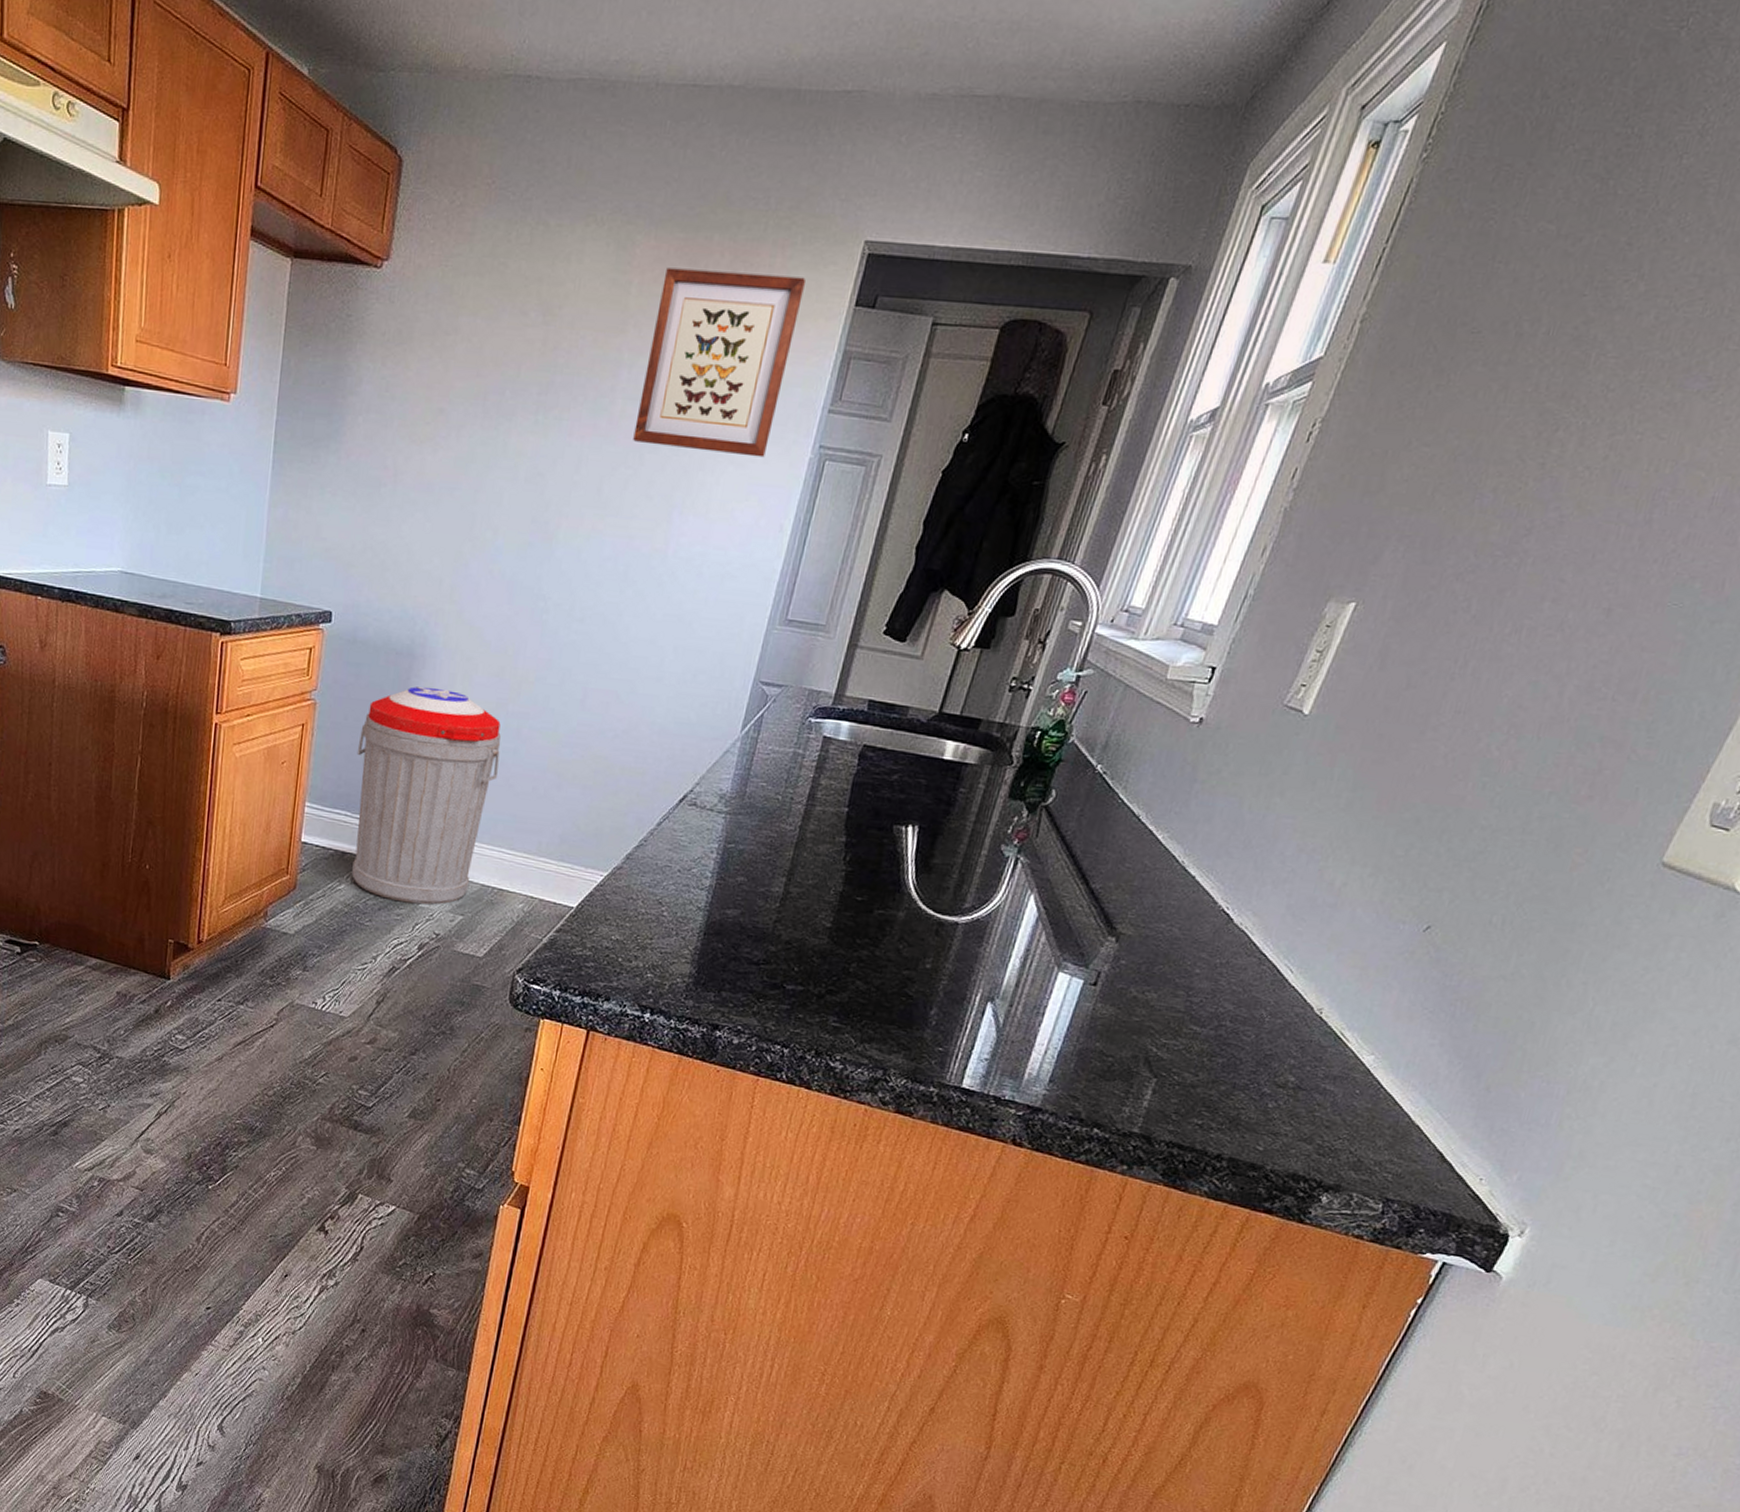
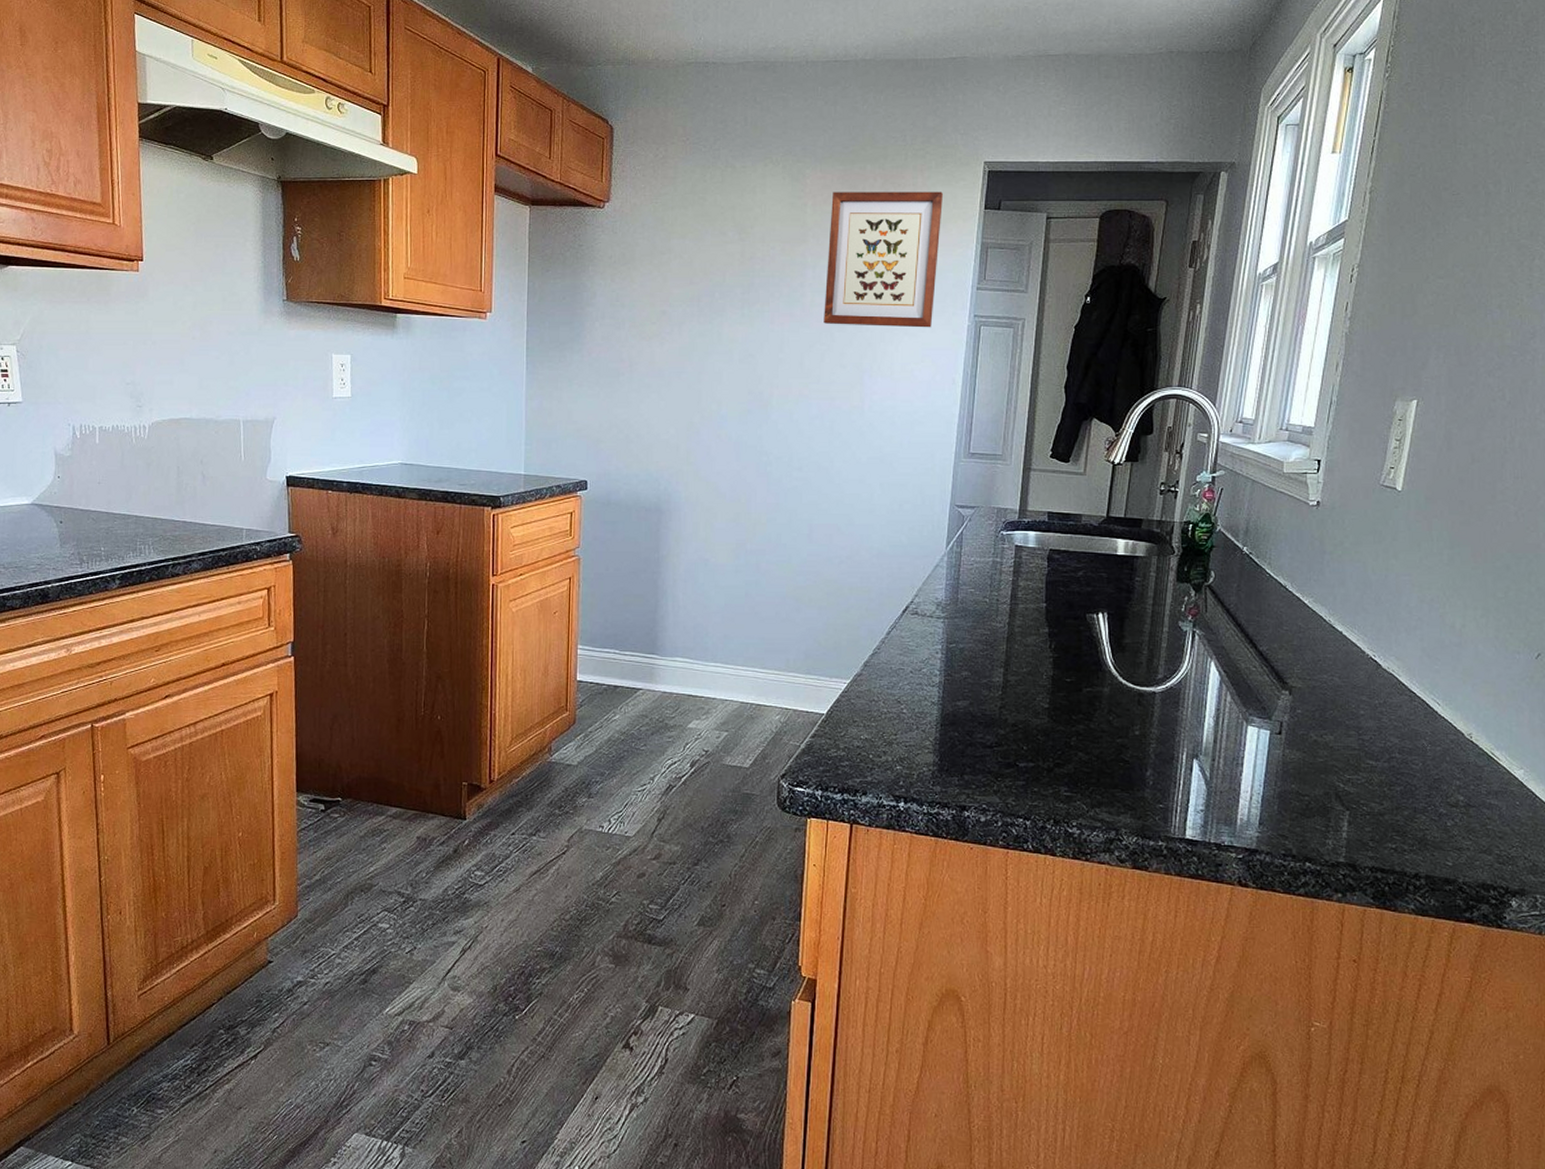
trash can: present [352,686,501,905] -> none [619,536,745,726]

